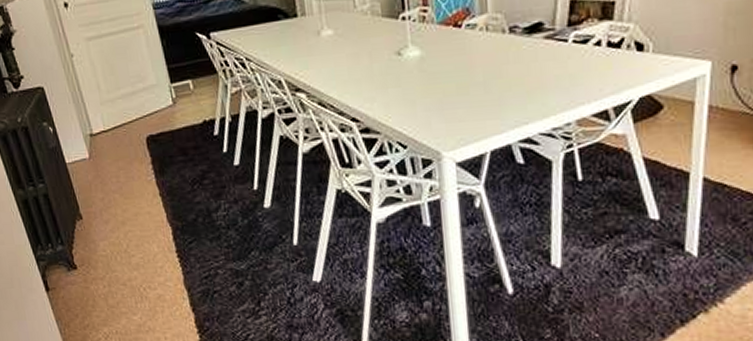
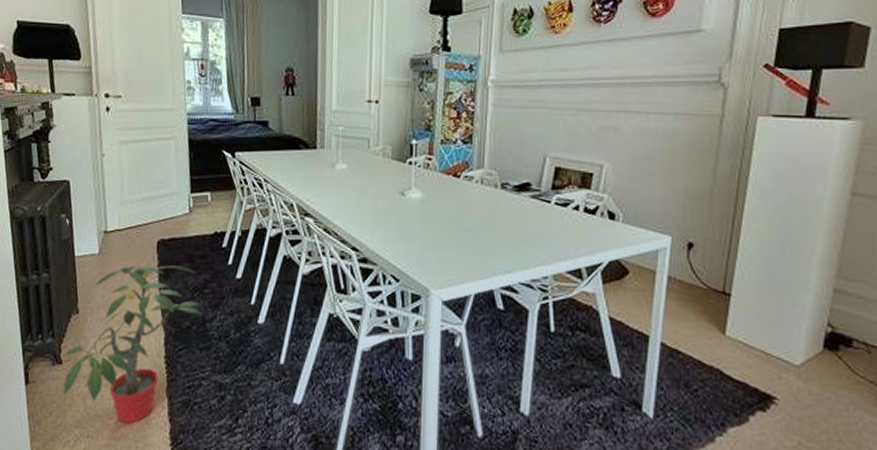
potted plant: none [76,160,206,317] -> present [63,265,203,424]

